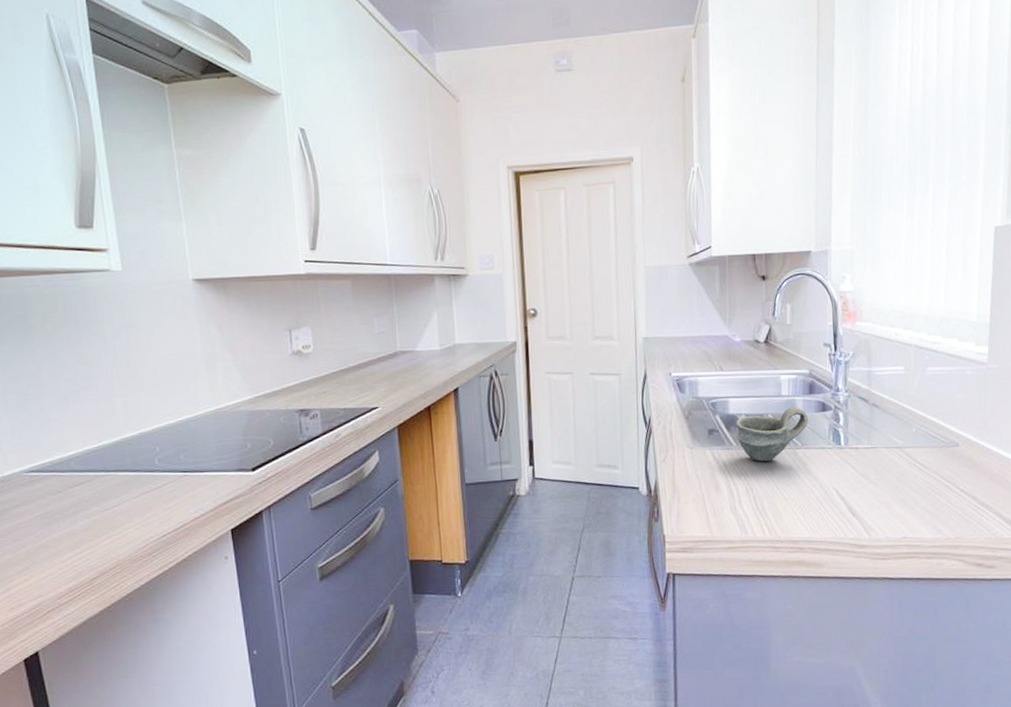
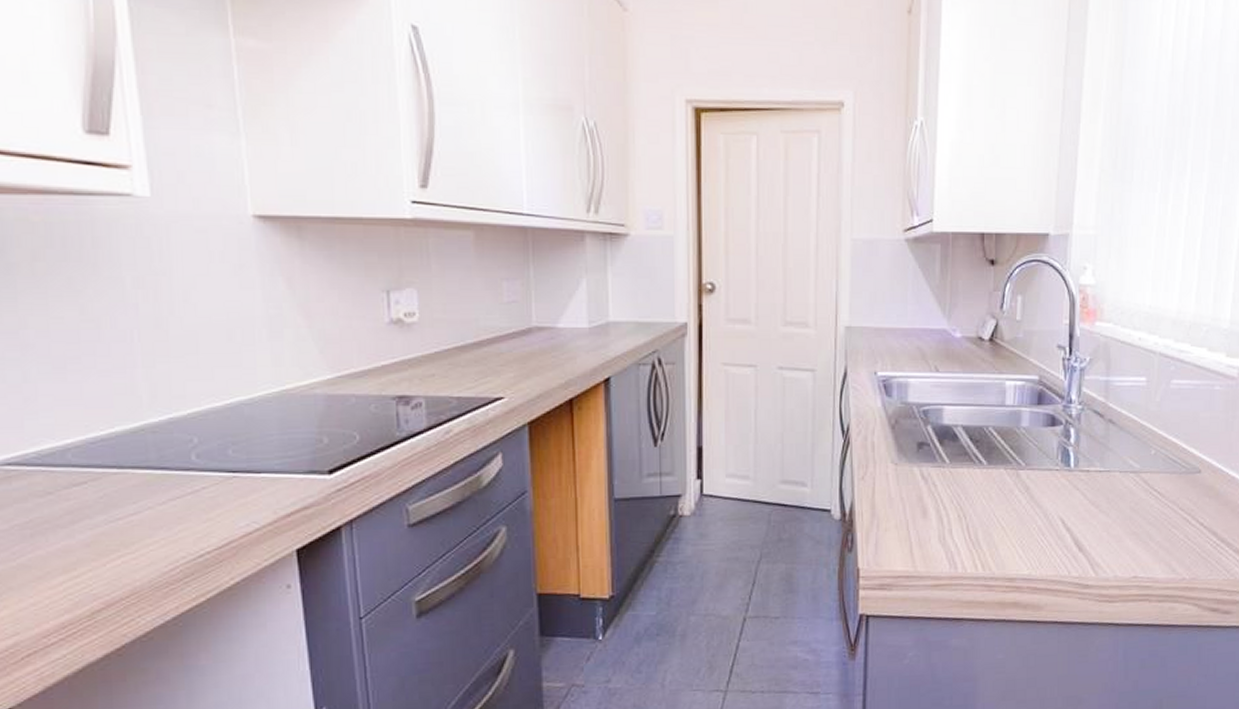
cup: present [736,406,809,462] -> none [951,419,1035,483]

